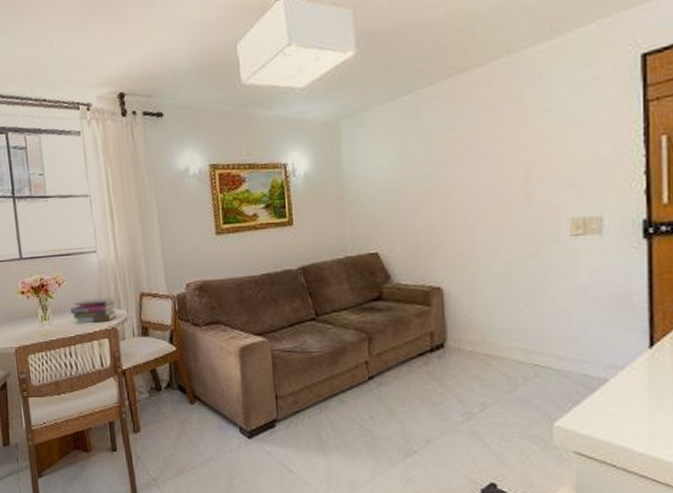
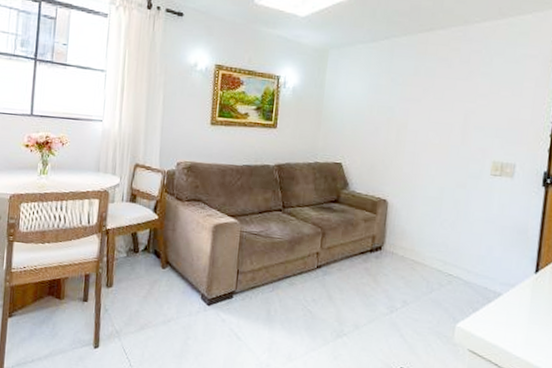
books: present [71,297,117,325] -> none [69,161,114,185]

